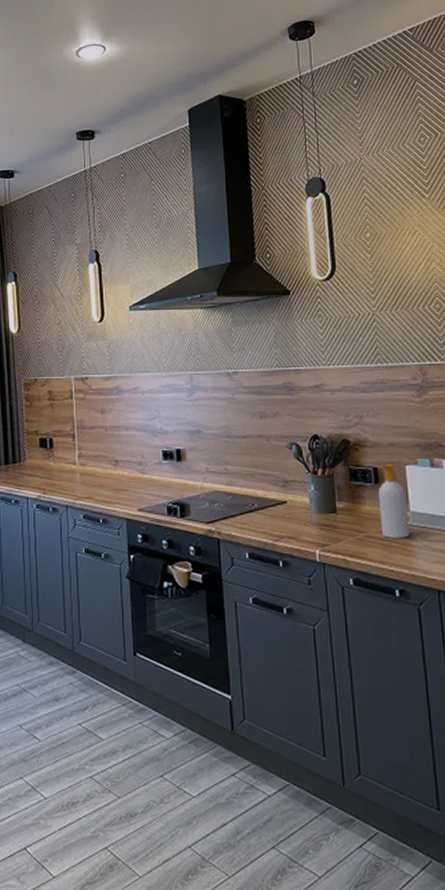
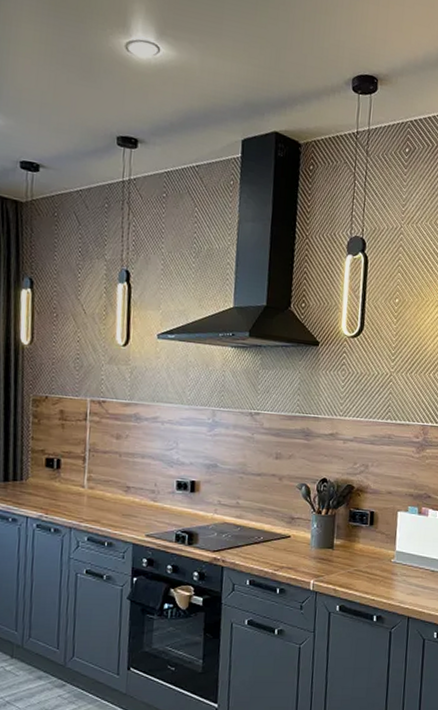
soap bottle: present [377,464,409,538] -> none [369,509,395,573]

